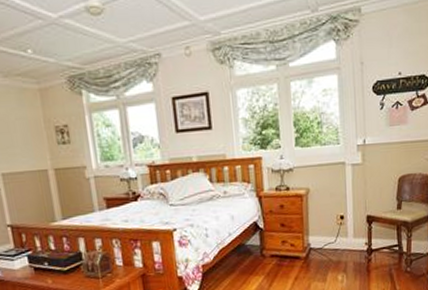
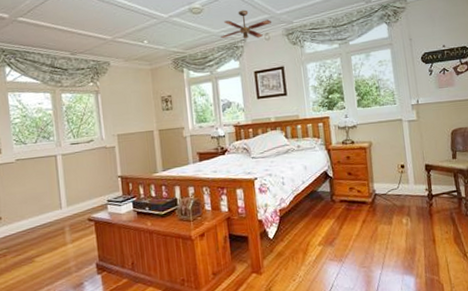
ceiling fan: none [128,12,193,54] -> present [221,10,271,39]

